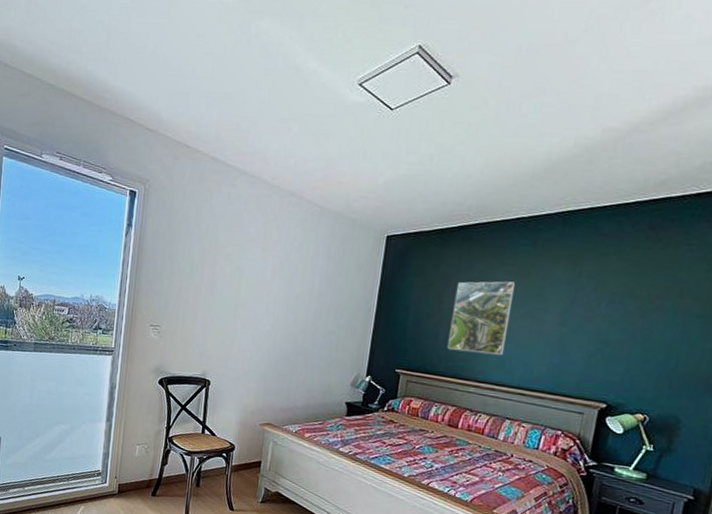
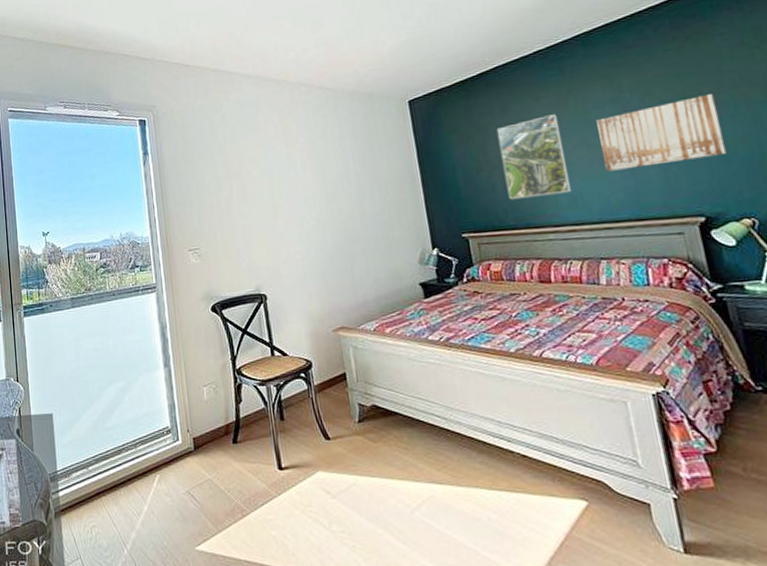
wall art: none [540,296,660,355] -> present [596,94,727,172]

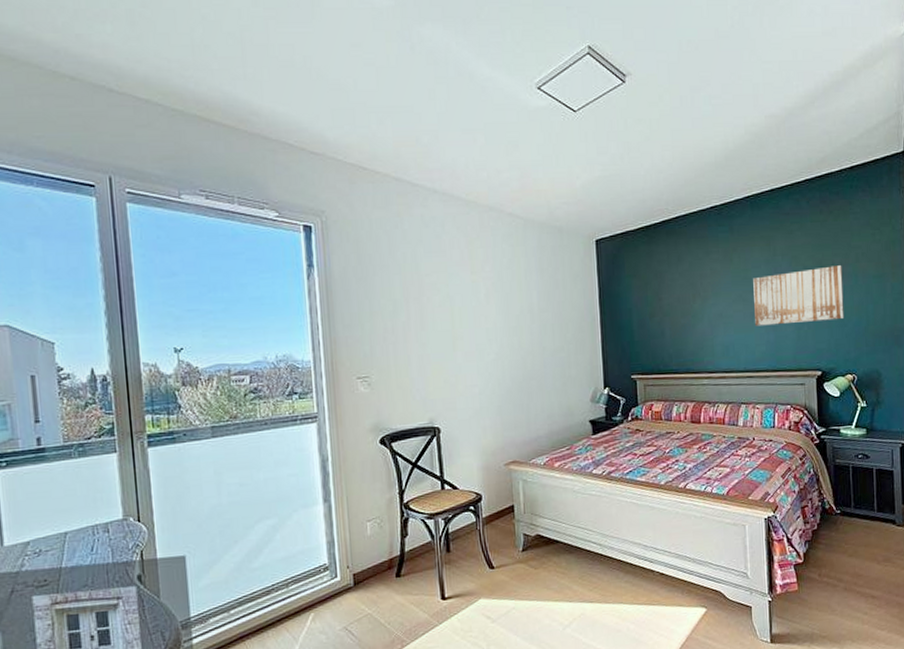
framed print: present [496,114,572,200] -> none [671,269,727,346]

